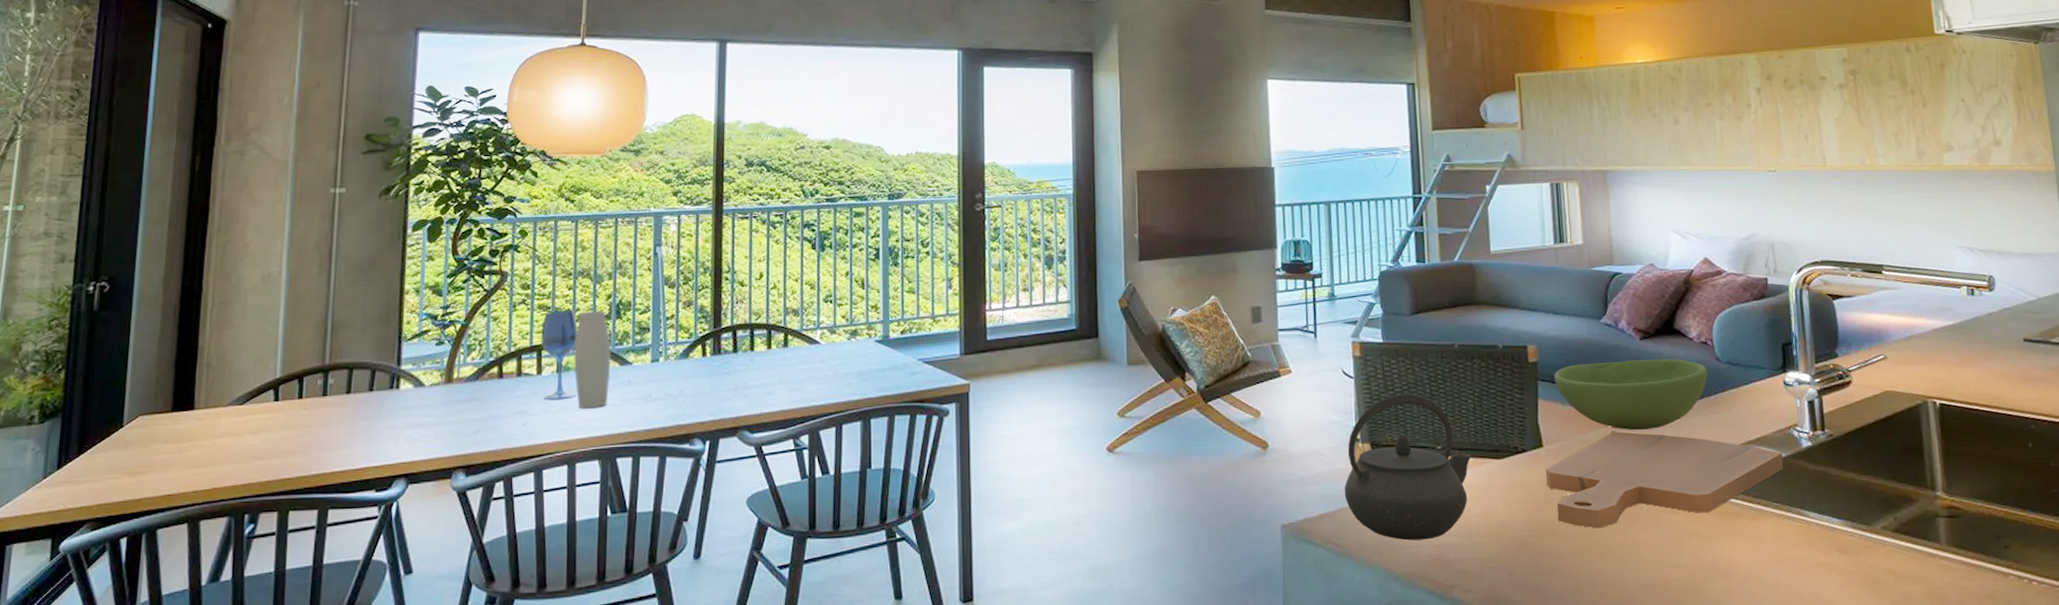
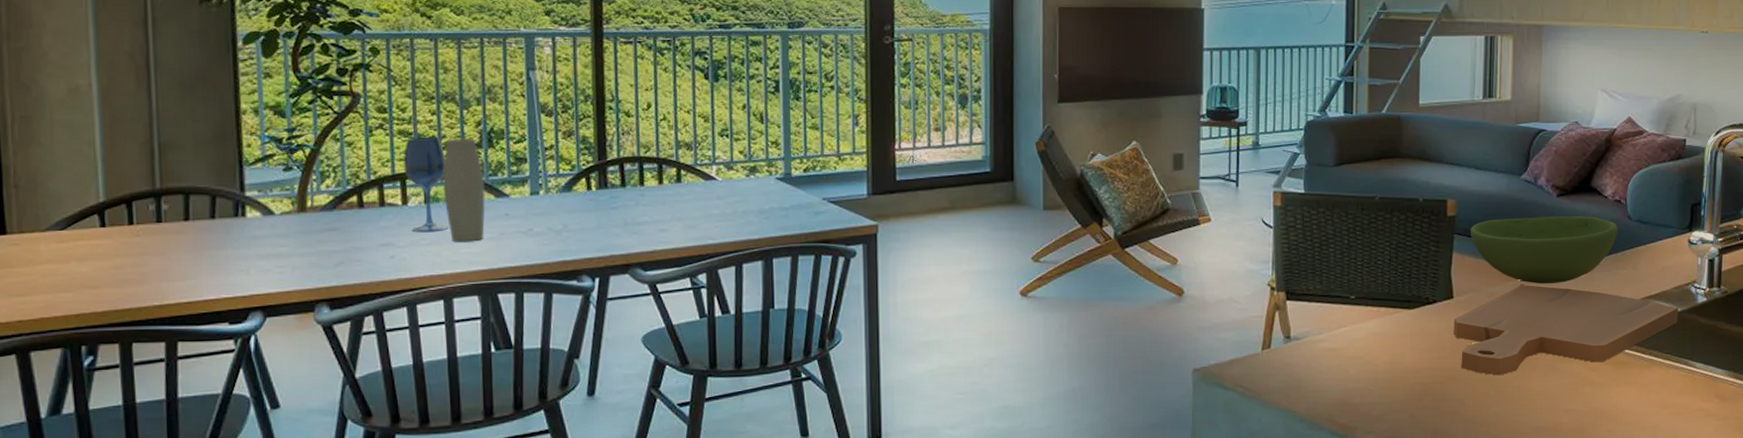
kettle: present [1344,393,1472,541] -> none [1257,244,1384,385]

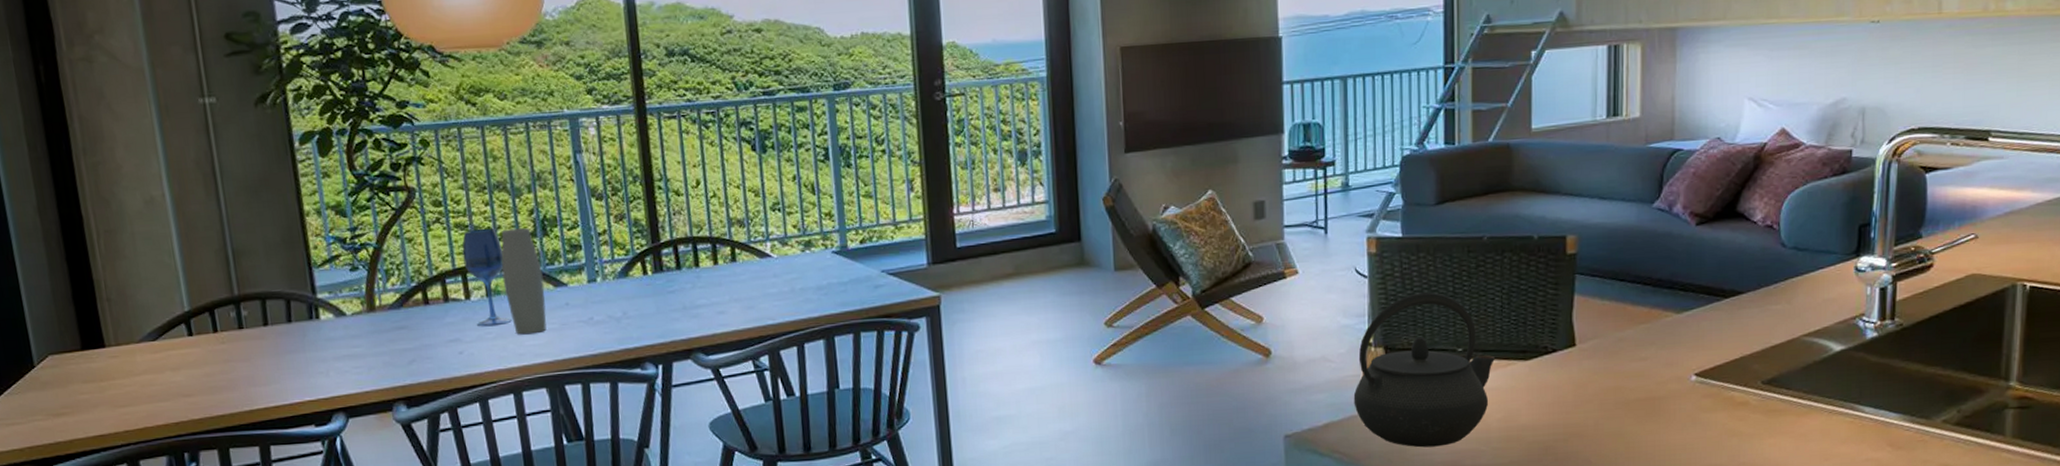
kettle: none [1257,244,1384,385] -> present [1353,292,1496,448]
cutting board: present [1453,285,1679,376] -> none [1576,327,1843,430]
bowl: present [1471,216,1618,284] -> none [1595,245,1770,325]

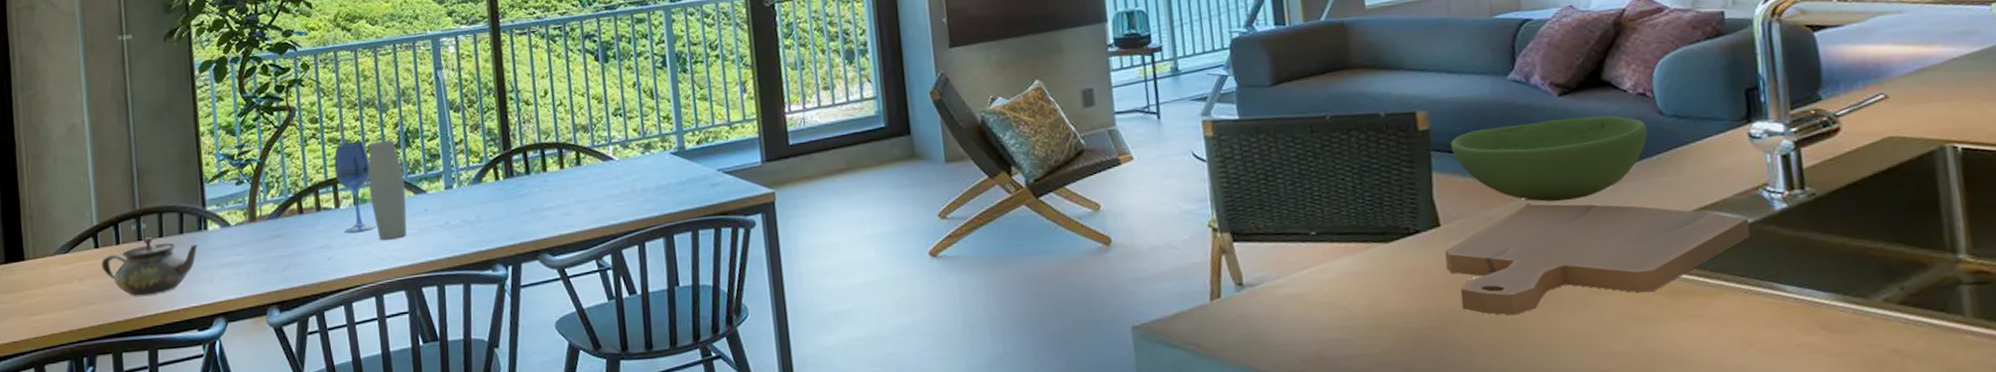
teapot: none [197,324,311,388] -> present [101,236,199,296]
kettle: present [1353,292,1496,448] -> none [1202,174,1353,338]
cutting board: none [1576,327,1843,430] -> present [1444,203,1751,316]
bowl: none [1595,245,1770,325] -> present [1451,115,1648,202]

